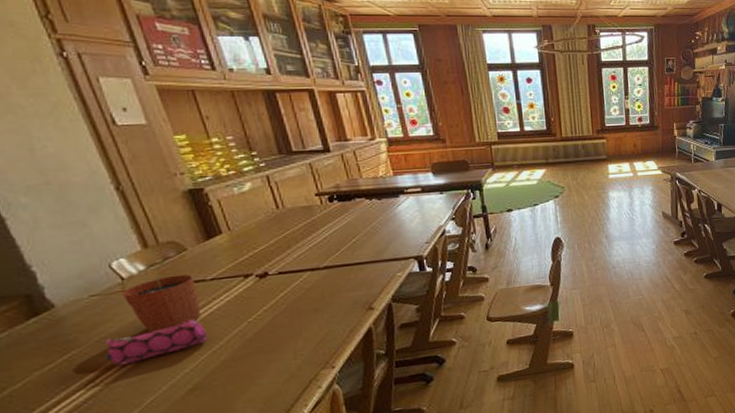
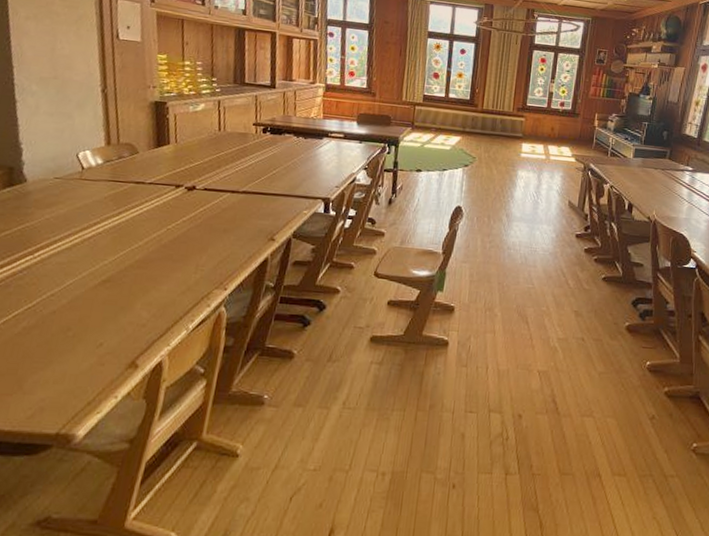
pencil case: present [104,319,208,366] -> none [48,216,133,246]
plant pot: present [121,261,200,333] -> none [77,159,137,222]

